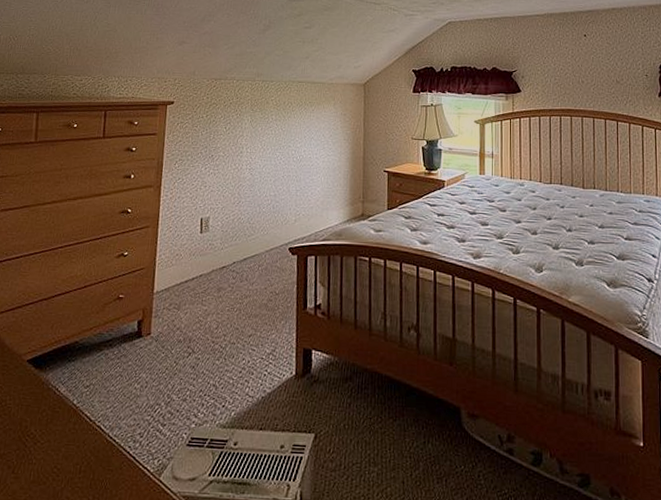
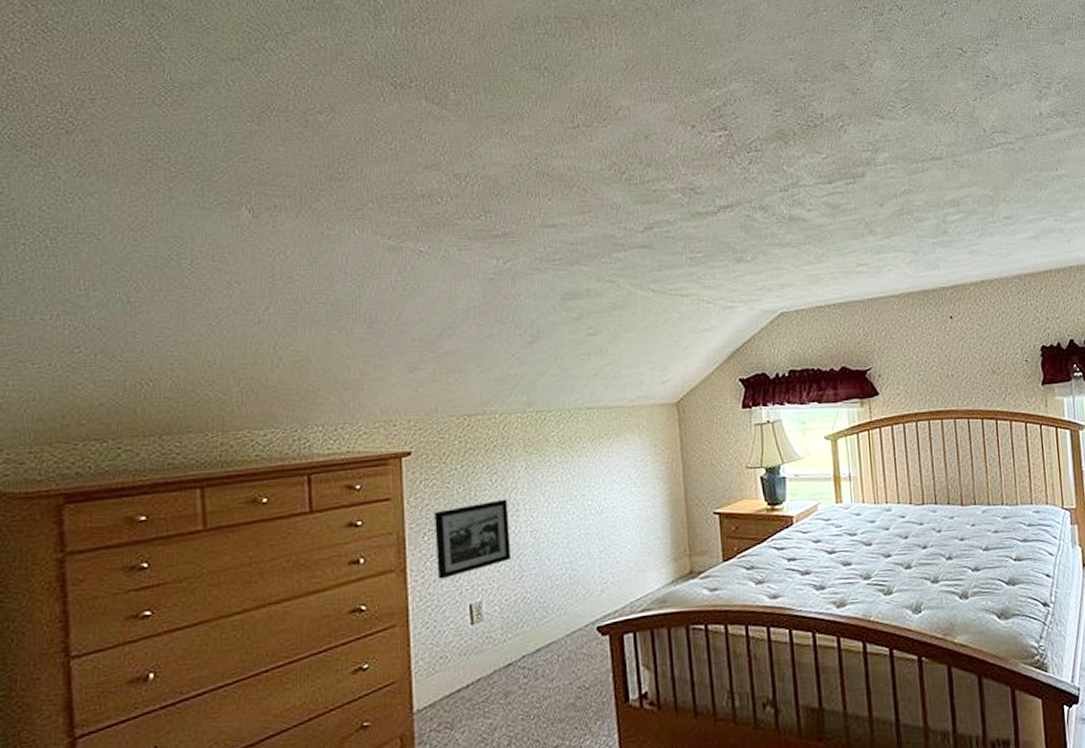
picture frame: none [181,143,236,197] -> present [434,499,510,579]

